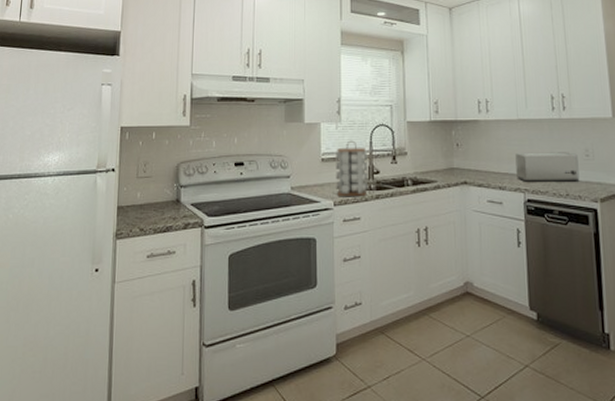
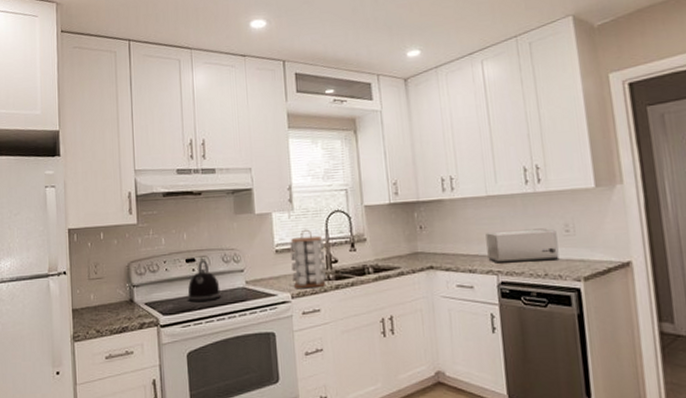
kettle: none [234,163,267,206] -> present [188,259,222,303]

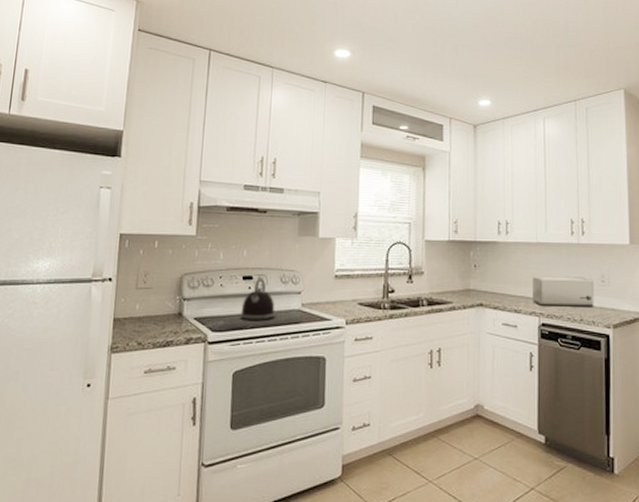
spice rack: present [290,229,327,289] -> none [349,257,383,316]

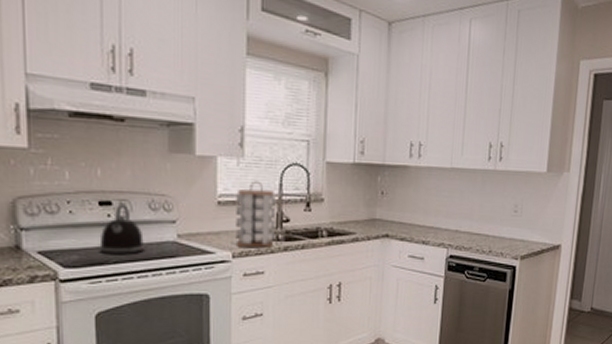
spice rack: none [349,257,383,316] -> present [235,180,276,249]
toaster: present [532,277,594,307] -> none [442,206,506,238]

